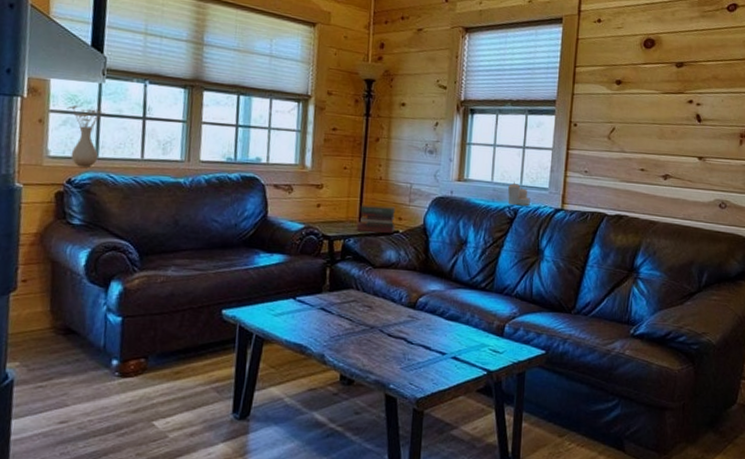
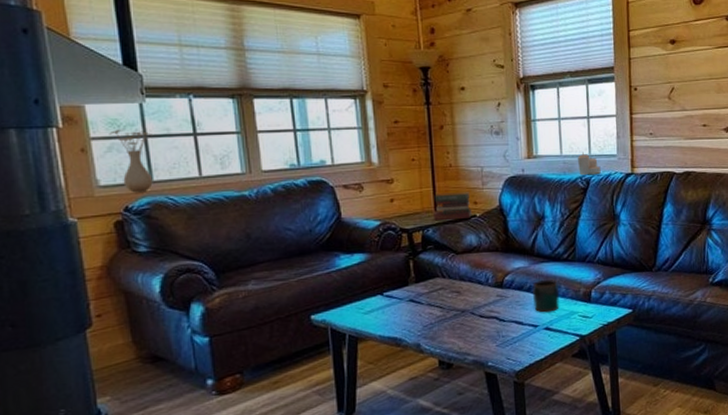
mug: none [443,306,473,342] -> present [531,279,559,313]

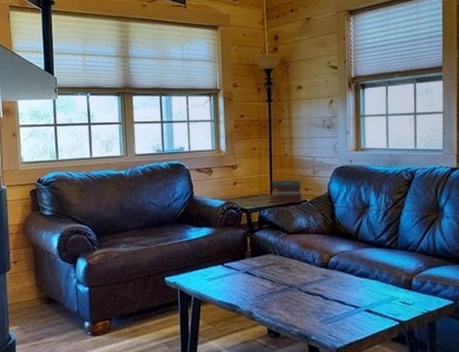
vase: present [109,129,153,193] -> none [32,119,60,168]
mug: present [531,279,559,313] -> none [354,264,381,296]
candle: present [578,152,601,176] -> none [404,146,426,168]

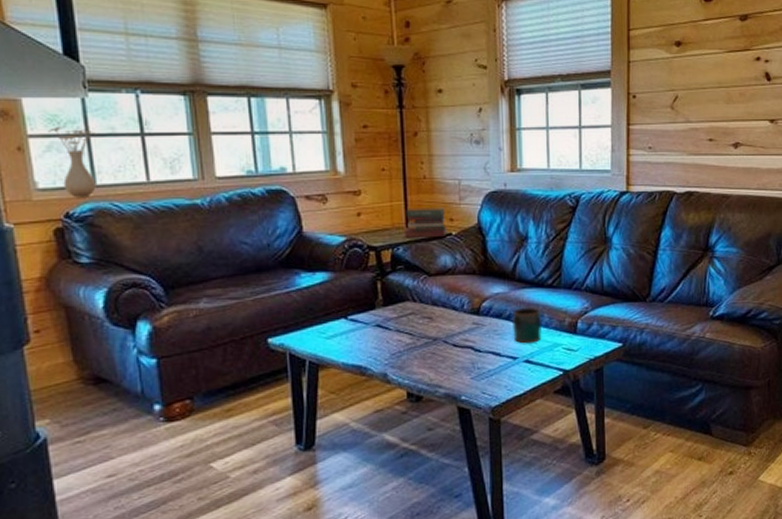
vase: none [32,119,60,168] -> present [48,126,96,198]
mug: none [354,264,381,296] -> present [511,306,542,344]

